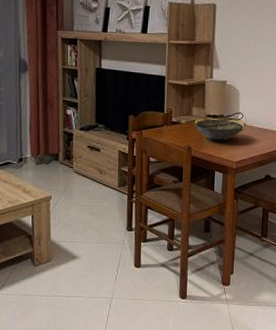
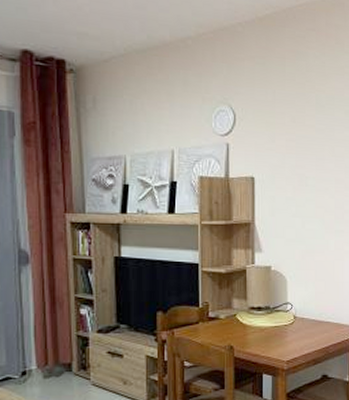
bowl: present [195,119,244,142] -> none [237,311,294,338]

